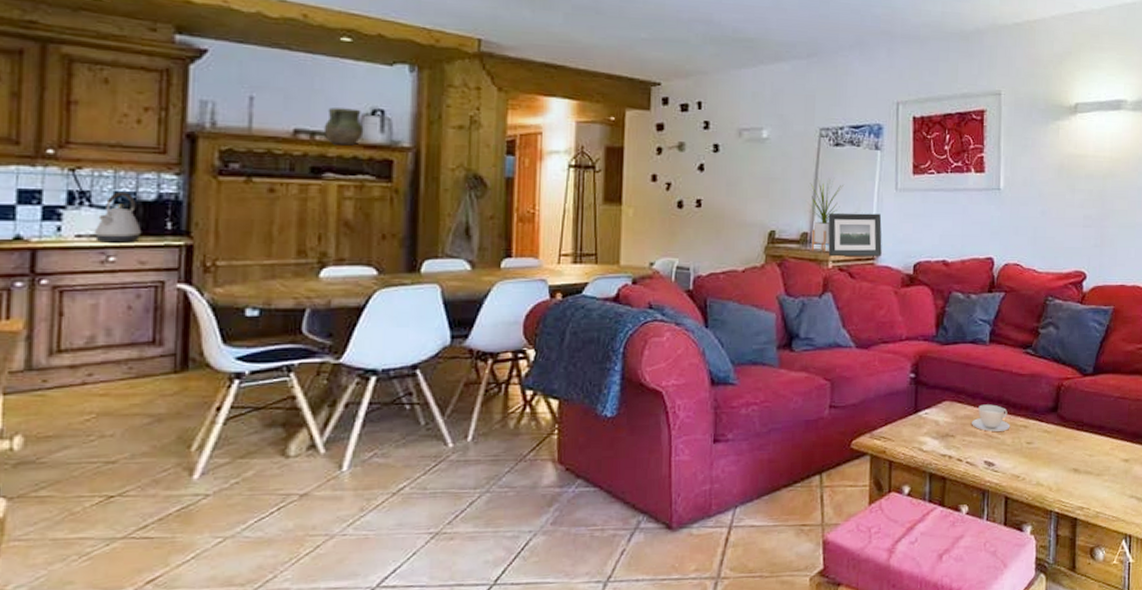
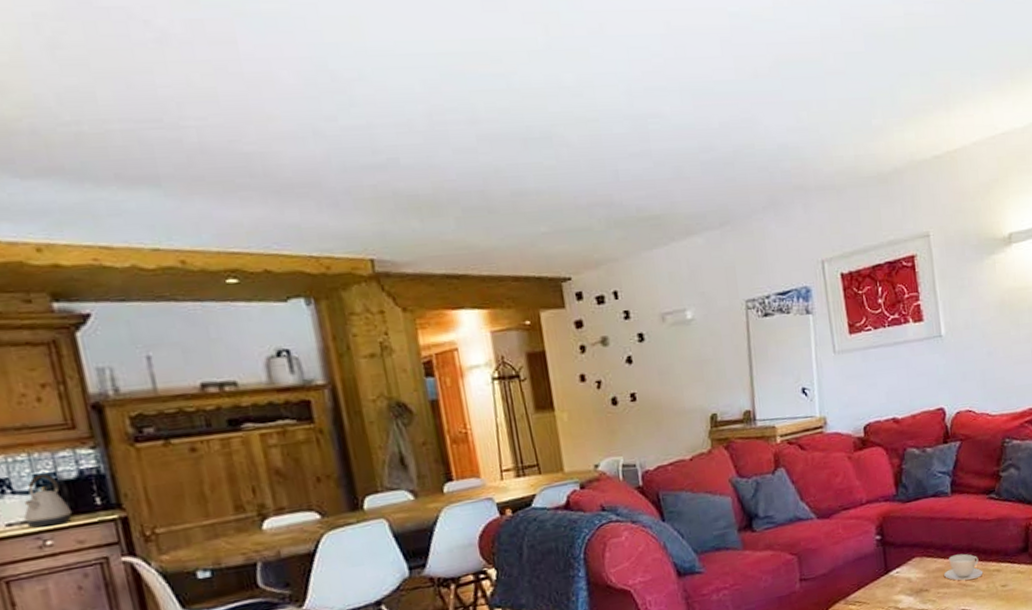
ceramic jug: present [323,107,364,146] -> none [230,352,274,394]
house plant: present [808,176,844,254] -> none [744,351,784,430]
picture frame: present [828,213,882,257] -> none [768,380,829,432]

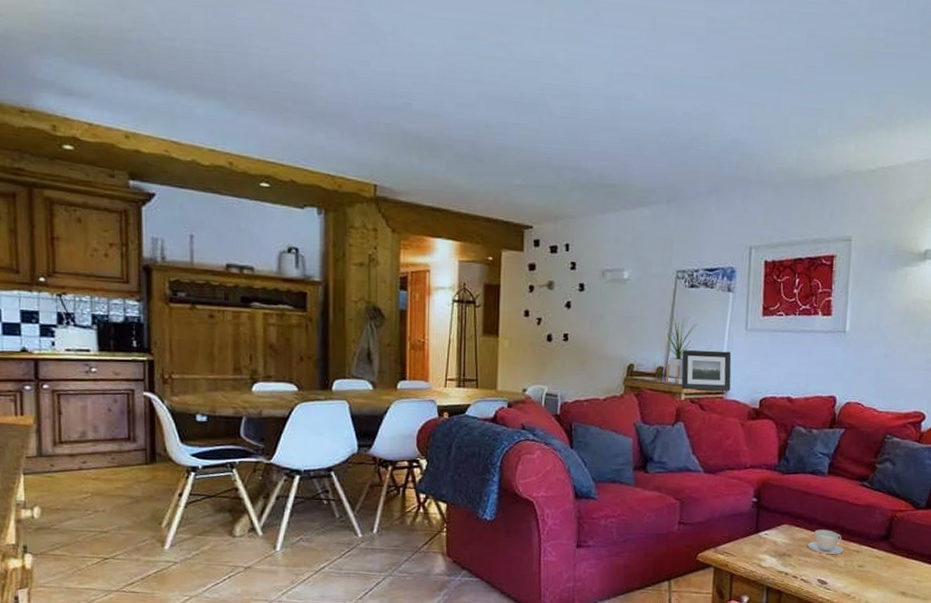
kettle: present [23,473,73,528] -> none [79,314,115,357]
house plant: none [744,351,784,430] -> present [664,316,697,387]
picture frame: none [768,380,829,432] -> present [681,350,732,392]

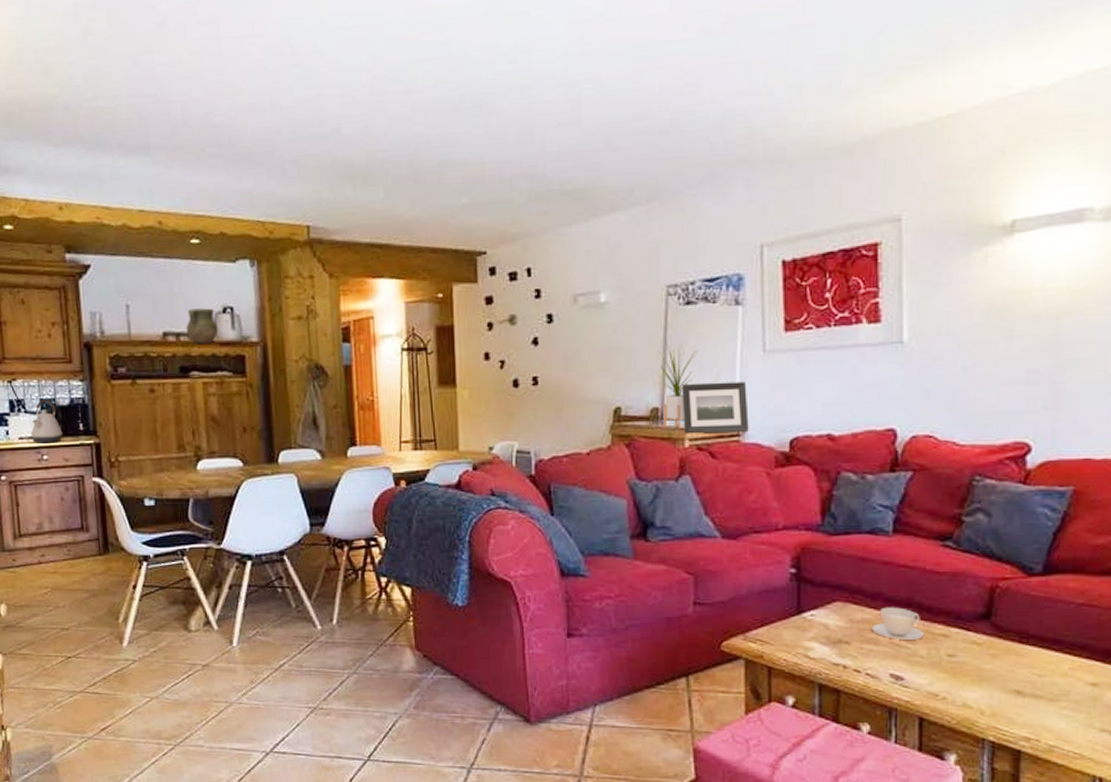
kettle: none [79,314,115,357] -> present [30,398,63,443]
ceramic jug: none [250,245,282,279] -> present [186,308,219,345]

